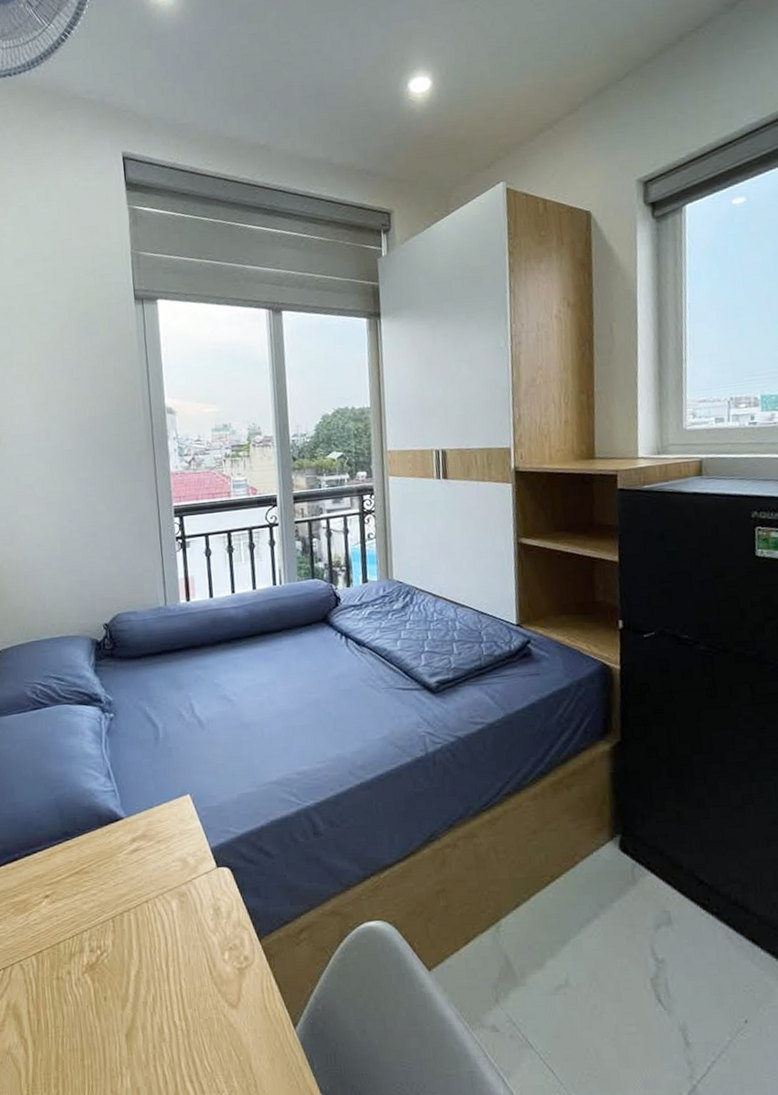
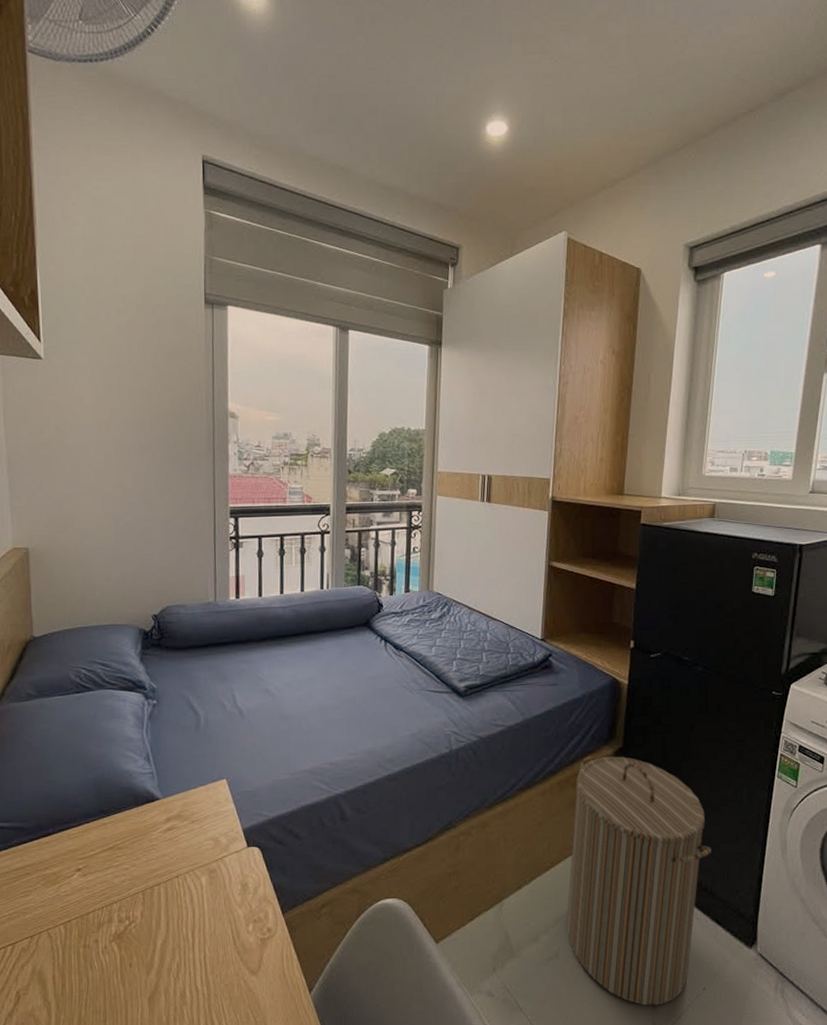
laundry hamper: none [570,752,738,1042] -> present [567,756,711,1006]

